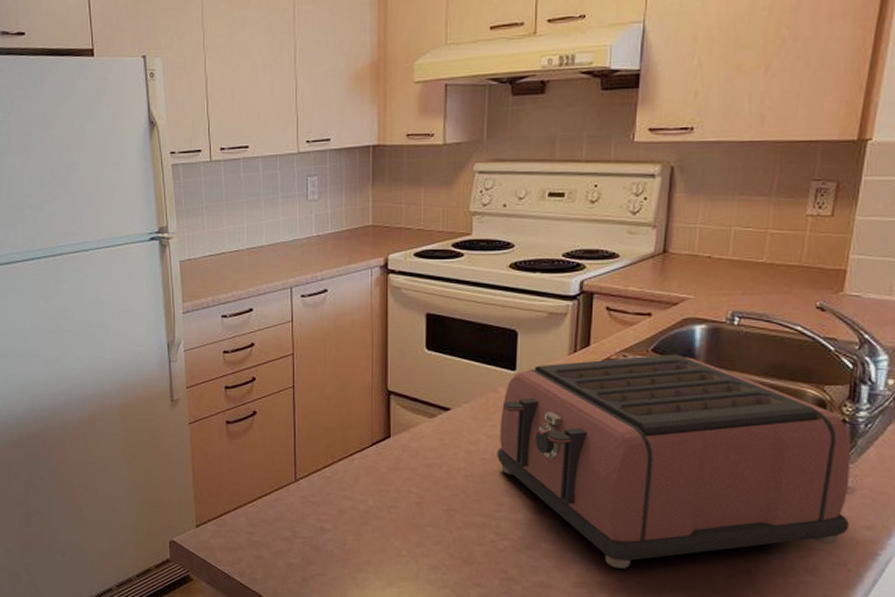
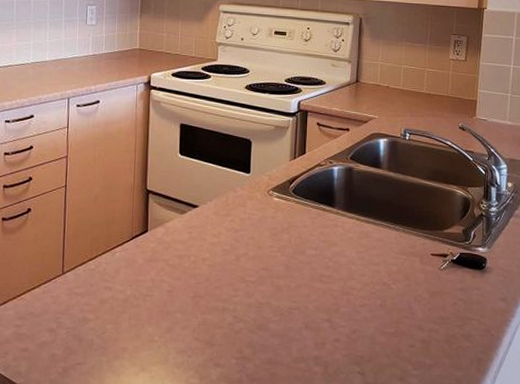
toaster: present [497,354,851,569] -> none [234,161,490,343]

